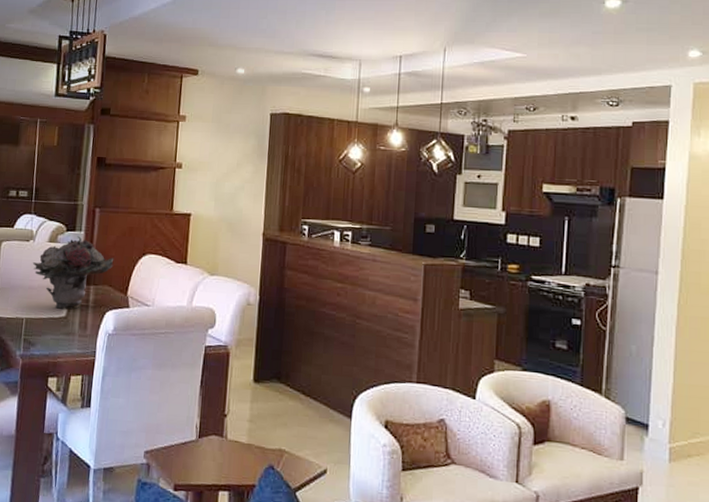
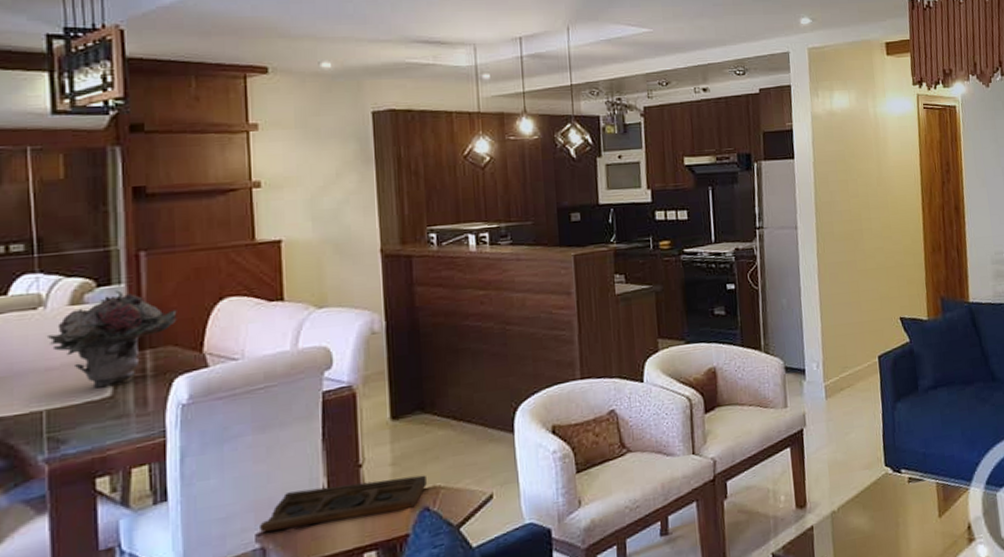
decorative tray: none [148,423,275,463] -> present [260,475,427,533]

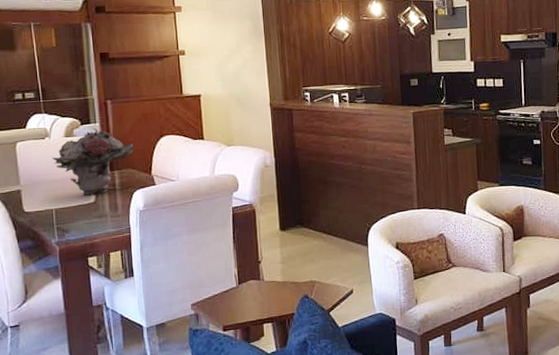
decorative tray: present [260,475,427,533] -> none [194,272,306,304]

